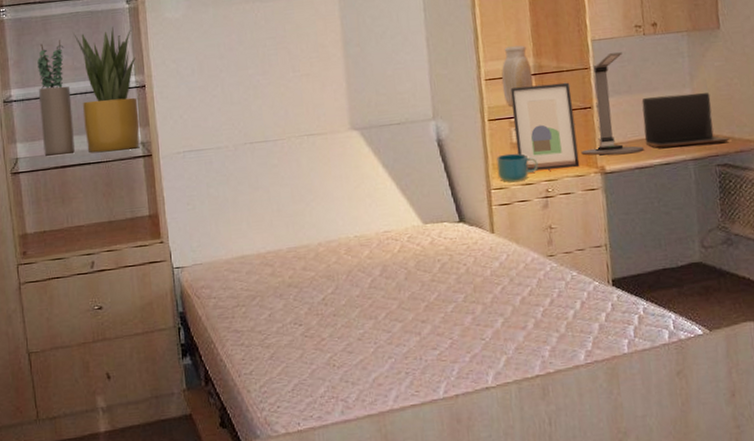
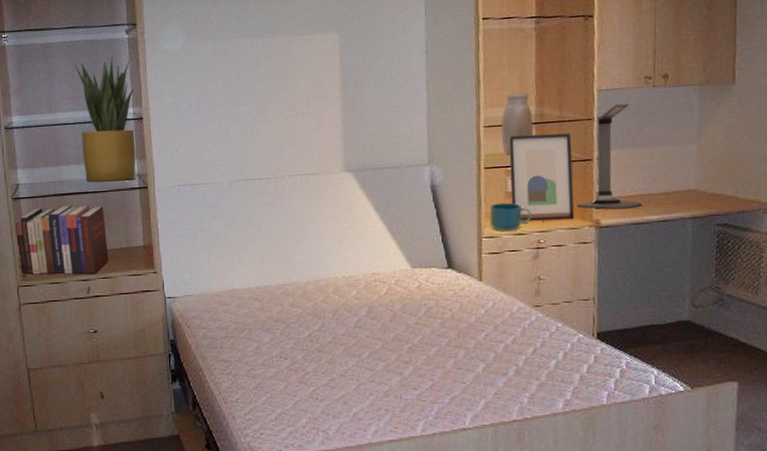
books: none [15,177,114,252] -> present [15,206,109,275]
vase: present [37,40,75,157] -> none [38,68,73,184]
laptop computer: present [641,93,730,149] -> none [644,149,733,205]

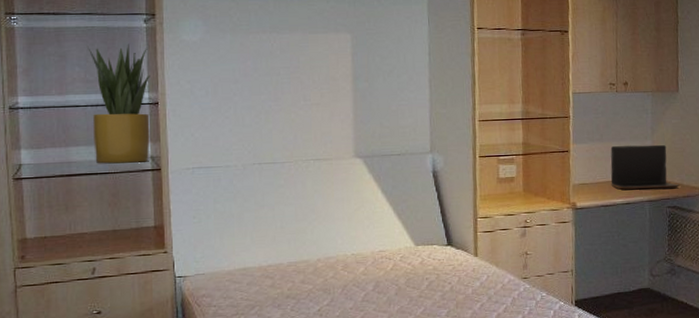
books: present [15,206,109,275] -> none [16,186,117,257]
cup: present [489,202,532,232] -> none [483,187,520,213]
vase: present [500,92,534,155] -> none [493,92,521,146]
picture frame: present [509,132,575,222] -> none [500,128,555,204]
desk lamp: present [577,103,643,209] -> none [557,104,610,194]
laptop computer: none [644,149,733,205] -> present [610,144,680,191]

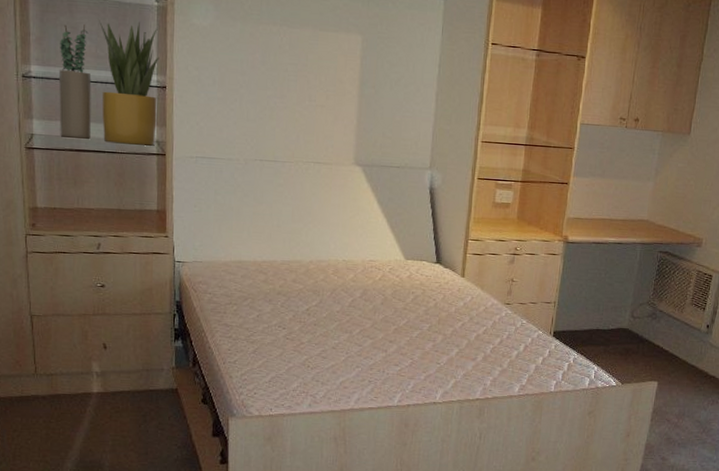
vase: none [47,52,82,165] -> present [58,24,92,140]
laptop computer: present [610,144,680,191] -> none [606,184,675,234]

